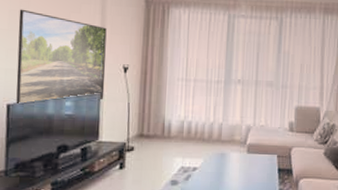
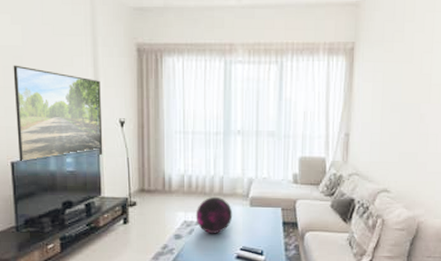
decorative orb: none [193,142,230,180] -> present [195,196,233,234]

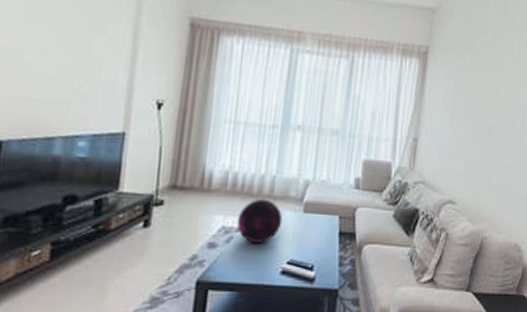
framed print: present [13,65,103,161] -> none [11,22,139,142]

